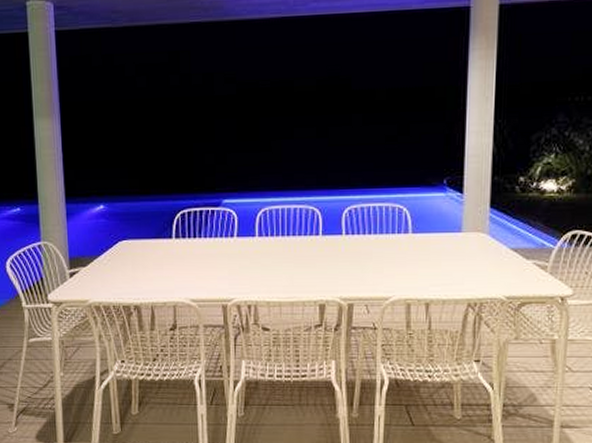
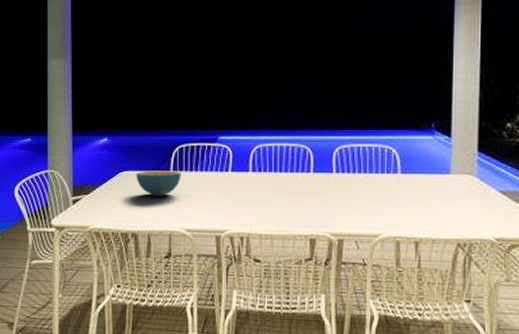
cereal bowl: none [136,238,184,267] -> present [136,170,181,197]

